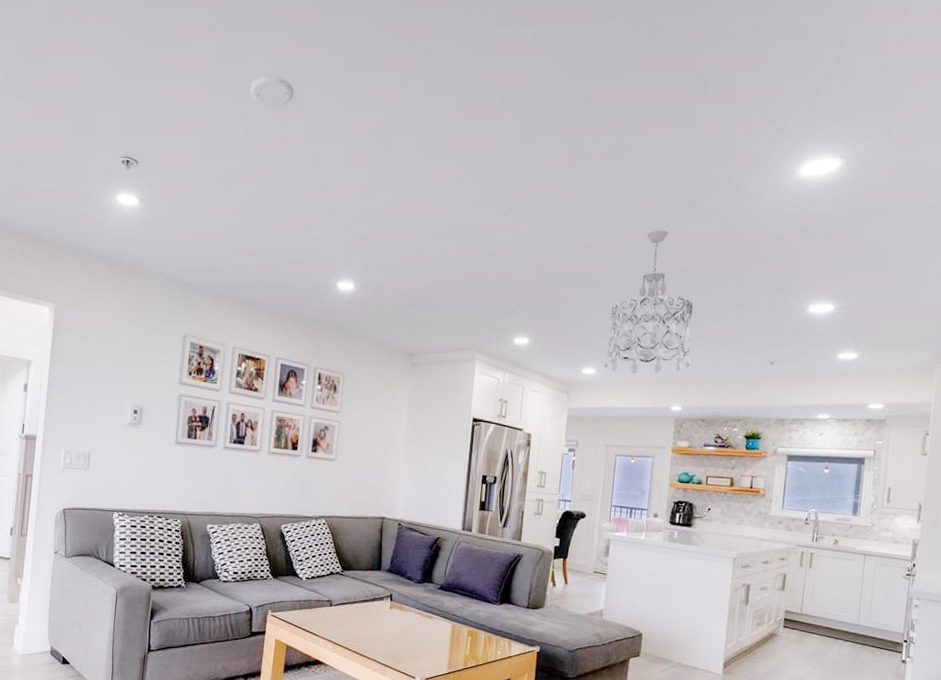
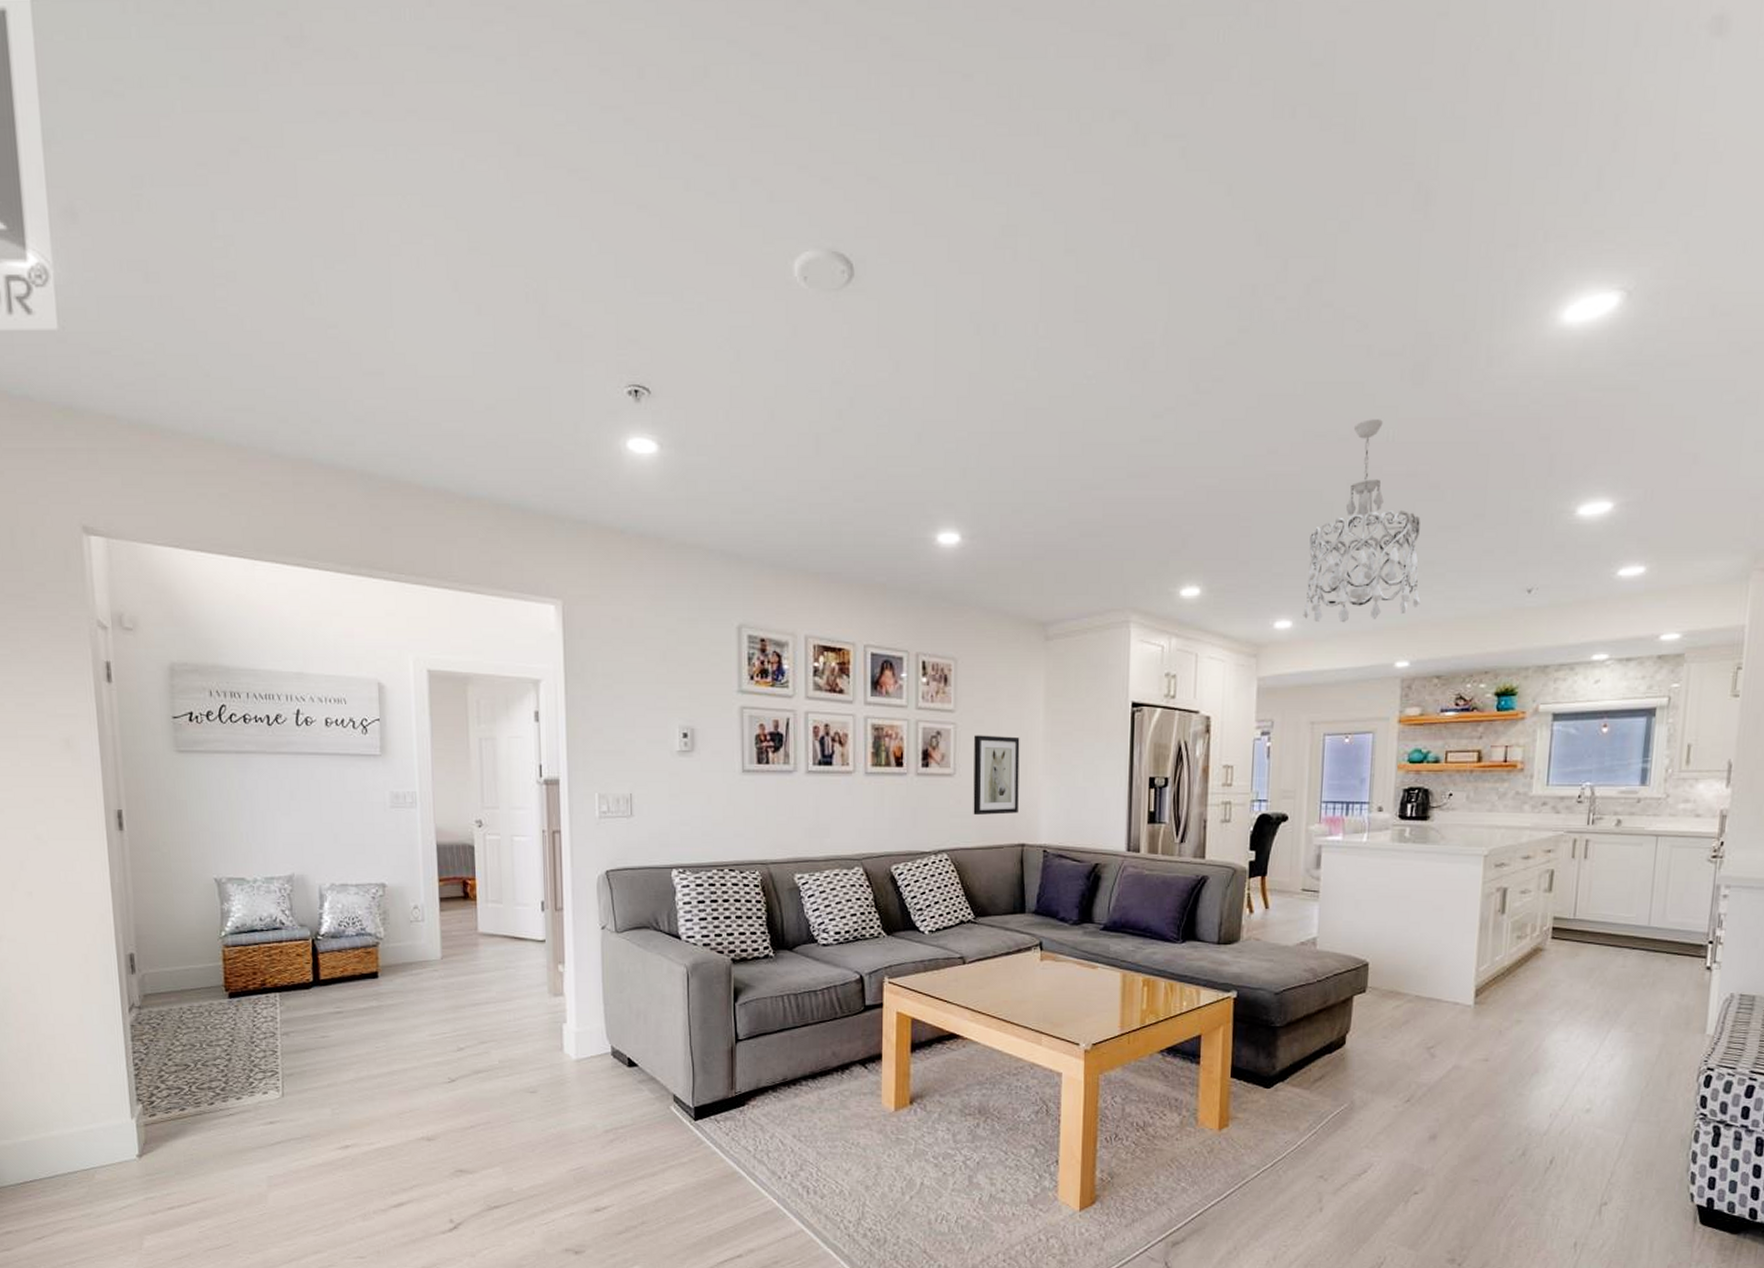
wall art: none [347,431,387,494] -> present [973,735,1020,816]

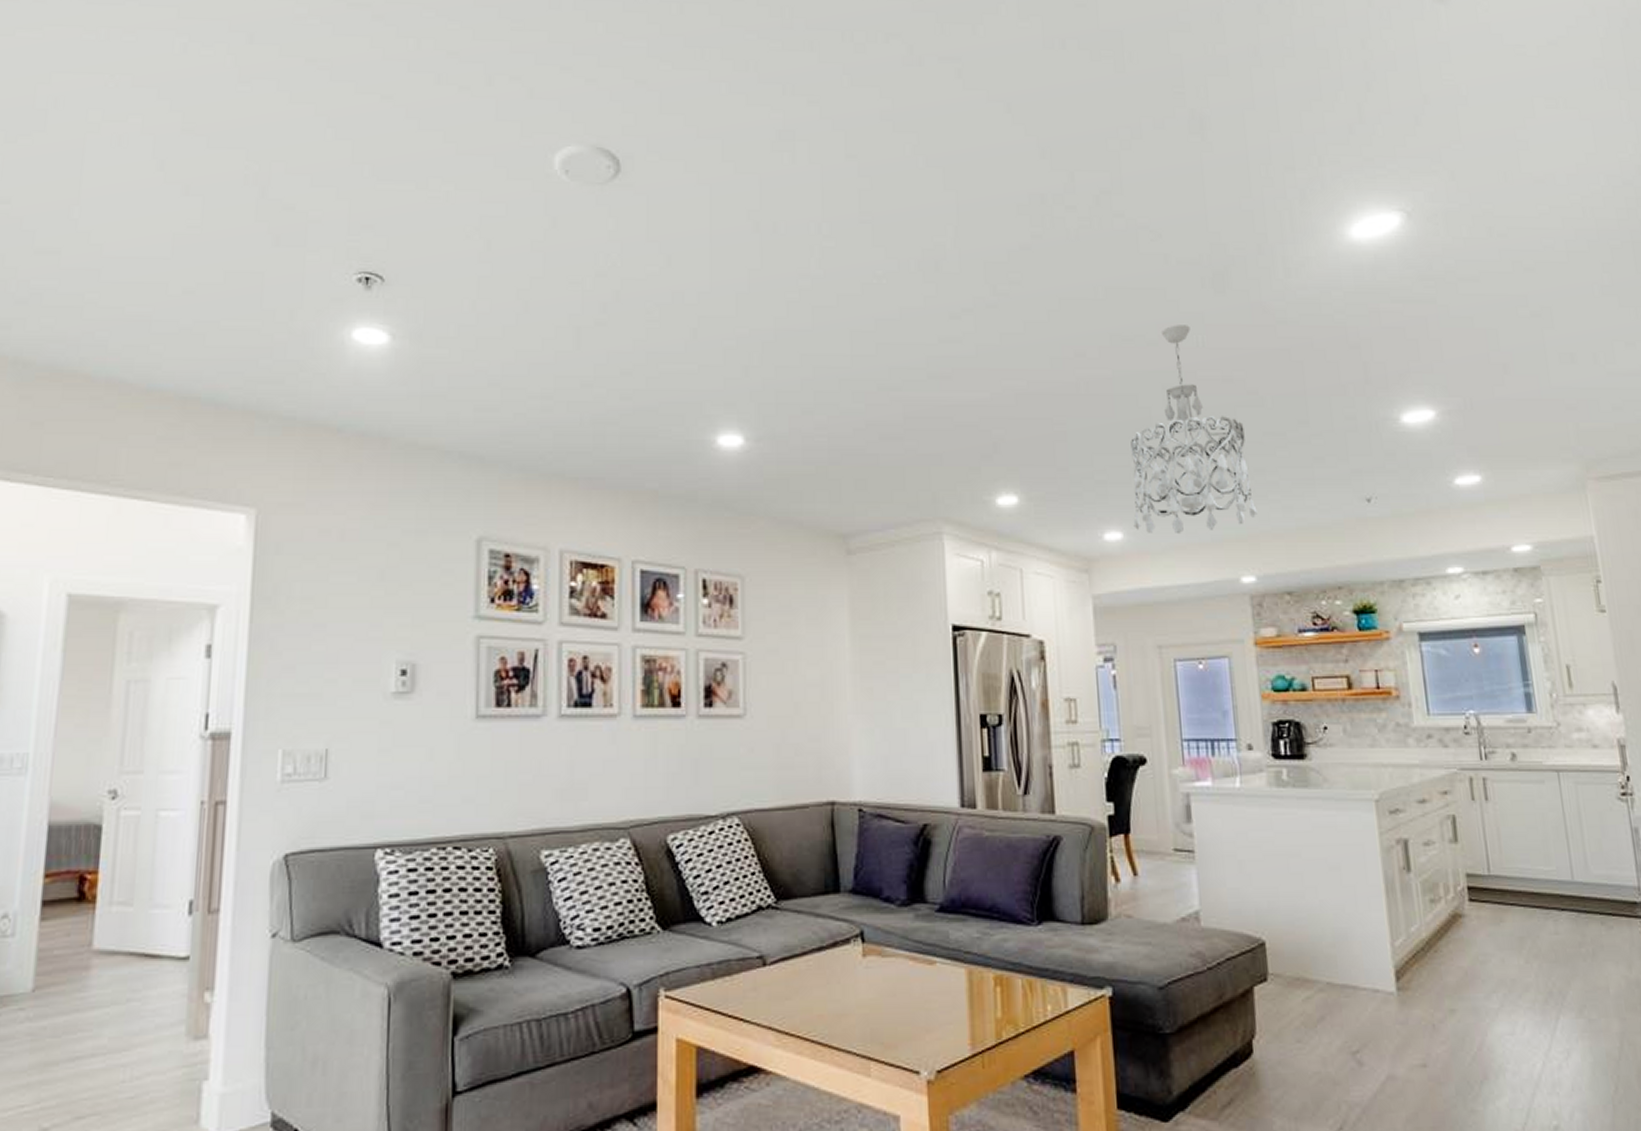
wall art: present [973,735,1020,816] -> none [768,666,825,767]

